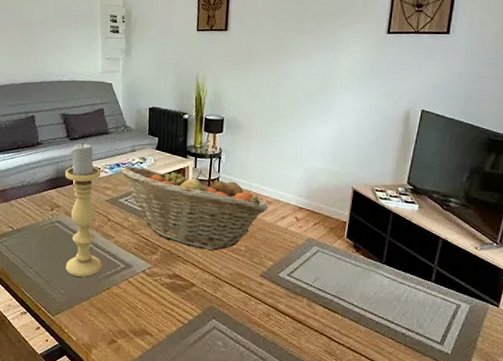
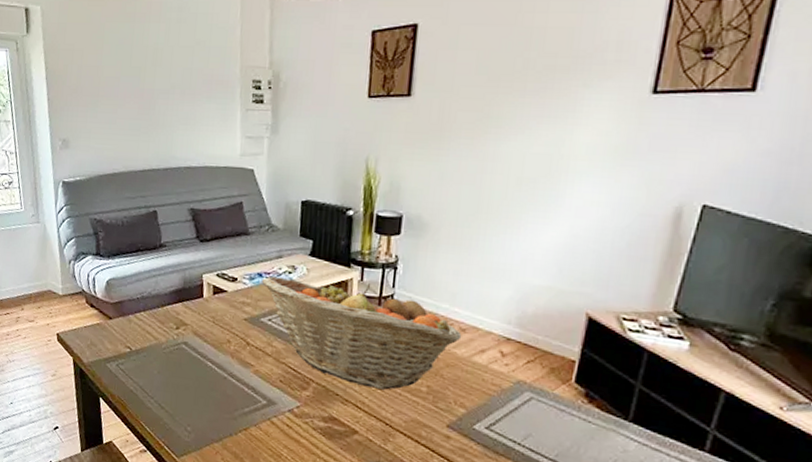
candle holder: present [65,142,102,277] -> none [193,245,239,413]

